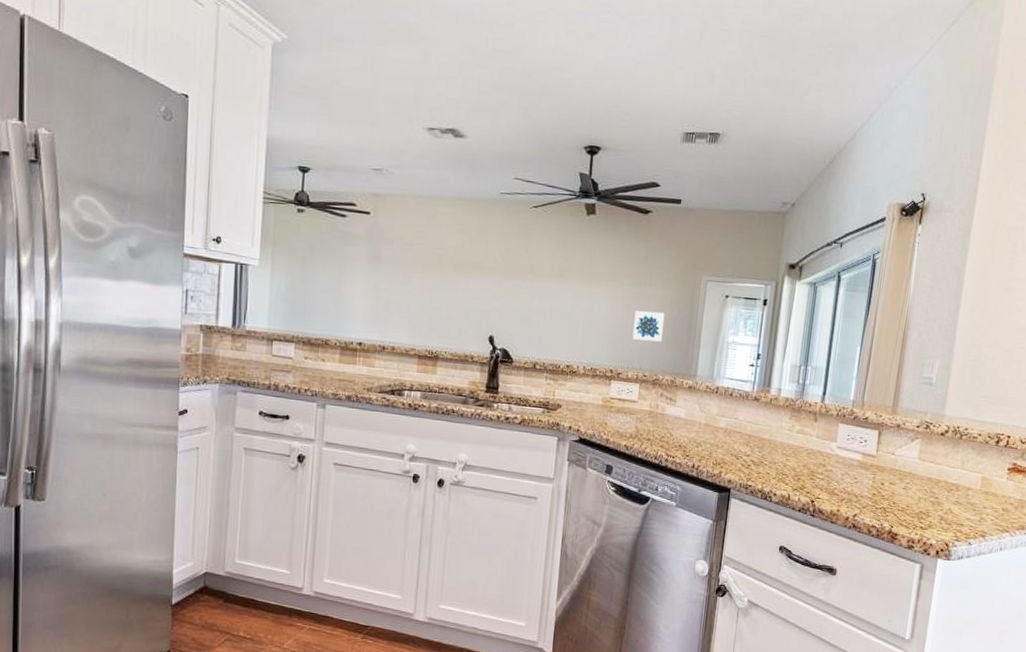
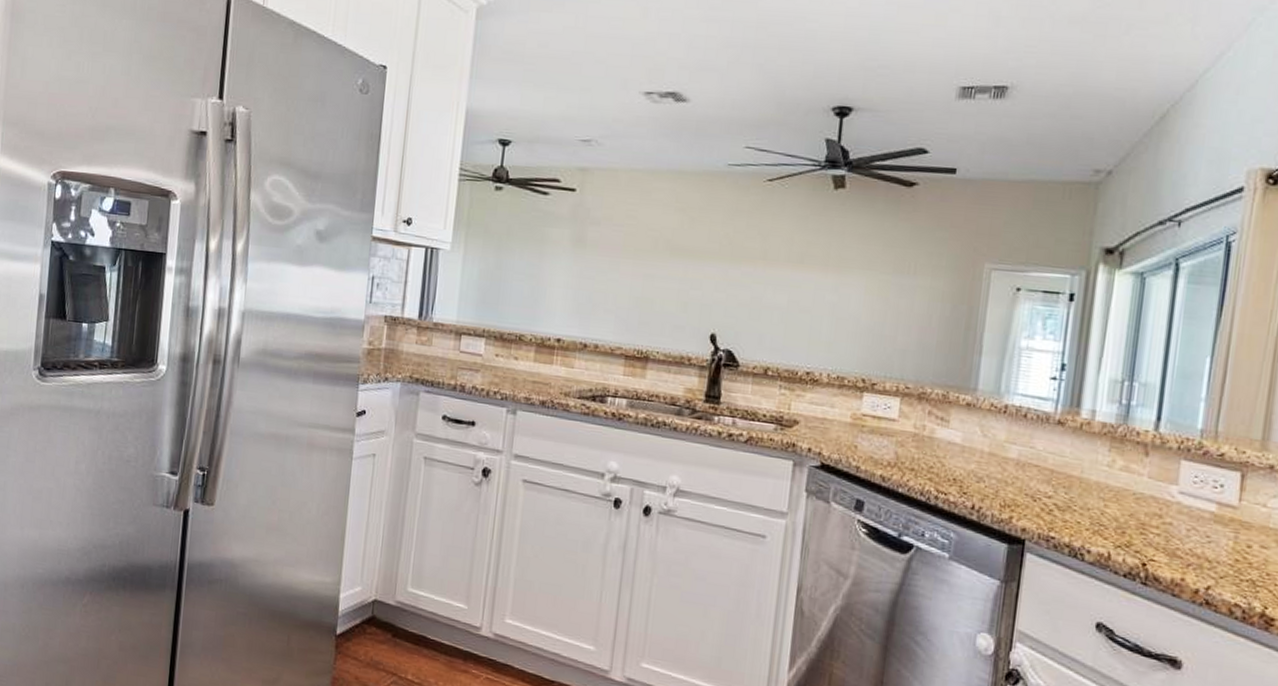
wall art: present [632,311,665,342] -> none [891,306,935,346]

